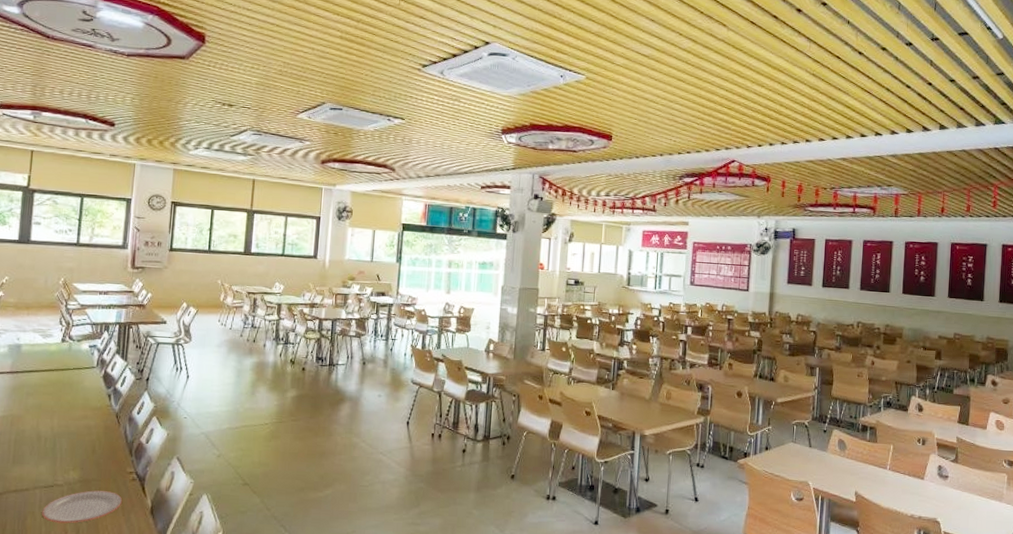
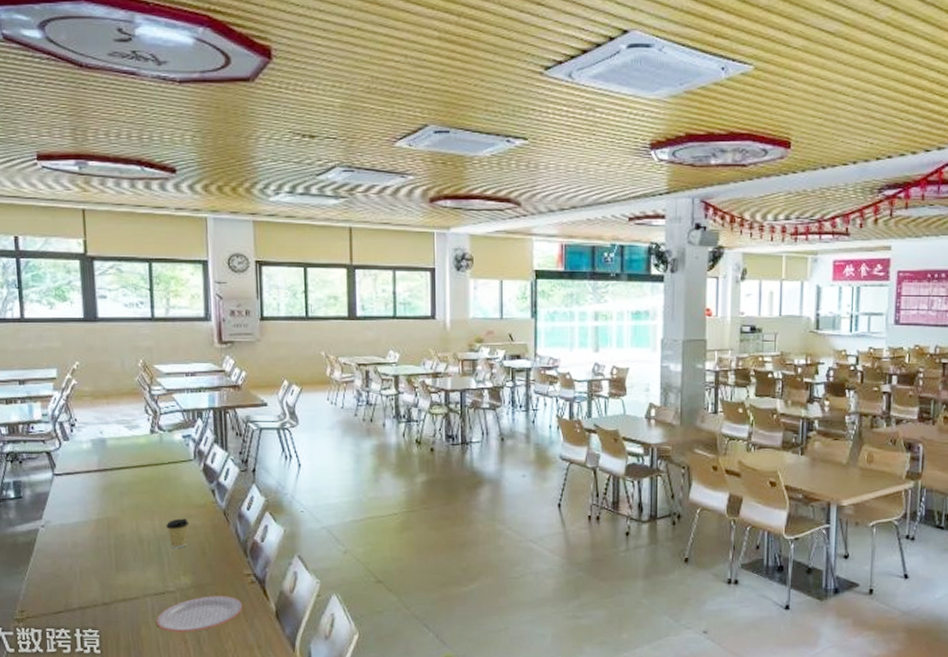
coffee cup: none [63,419,85,446] -> present [166,518,190,549]

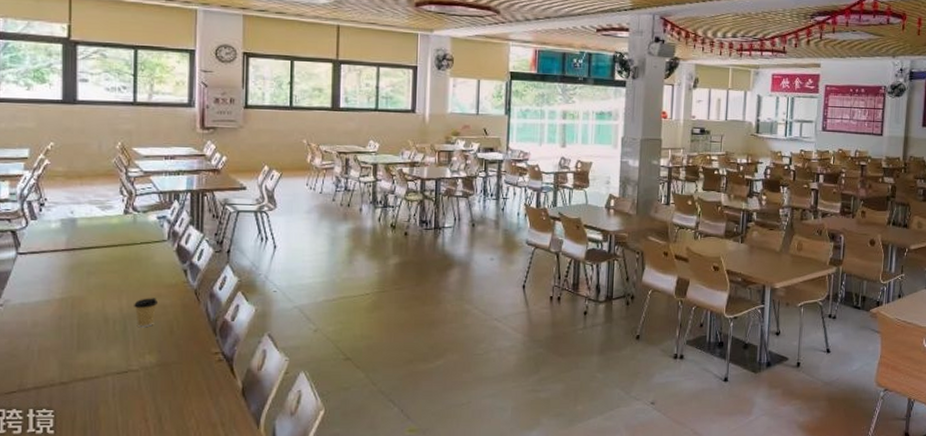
plate: present [156,596,244,633] -> none [117,374,209,411]

